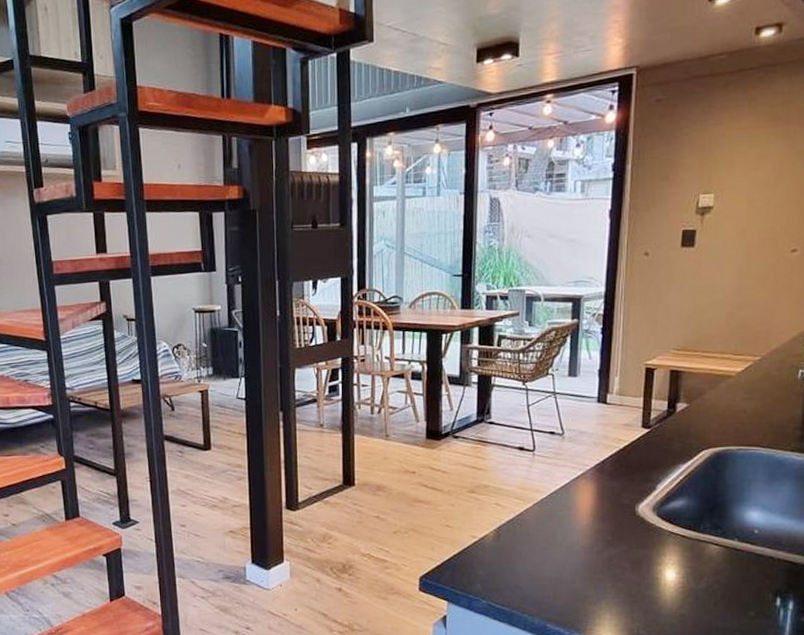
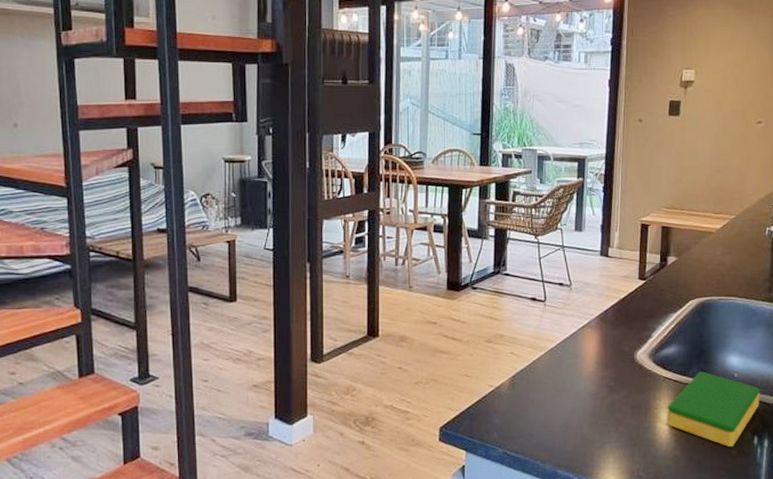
dish sponge: none [672,527,786,608] -> present [666,371,761,447]

